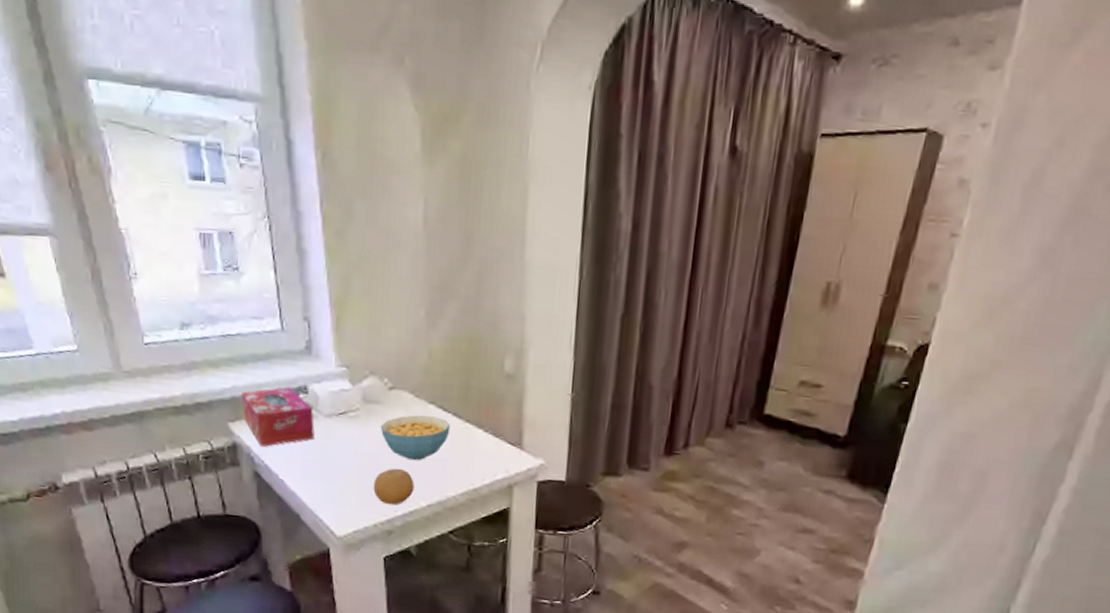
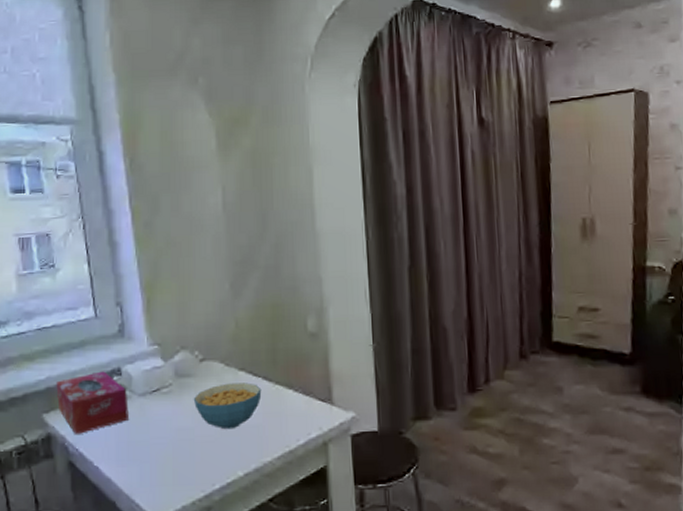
fruit: present [373,468,415,505] -> none [189,439,231,479]

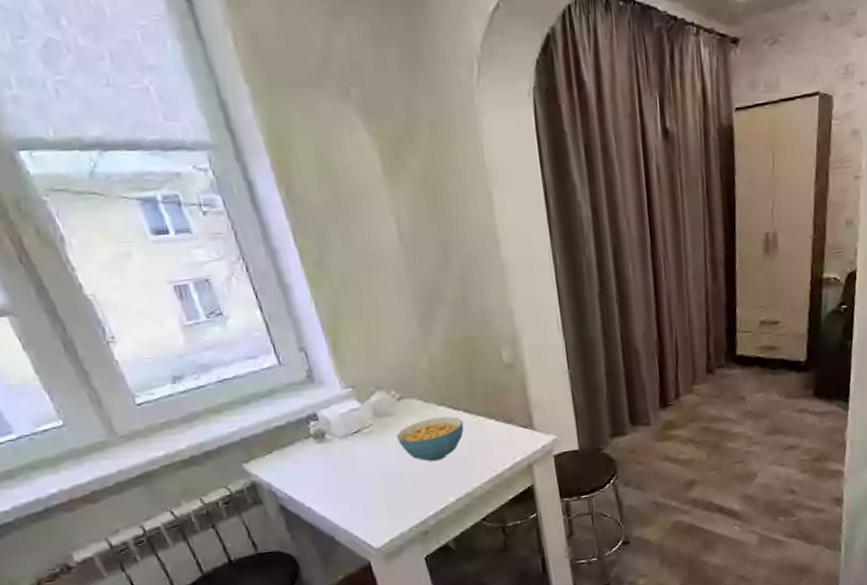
tissue box: present [56,371,128,436] -> none [250,417,333,481]

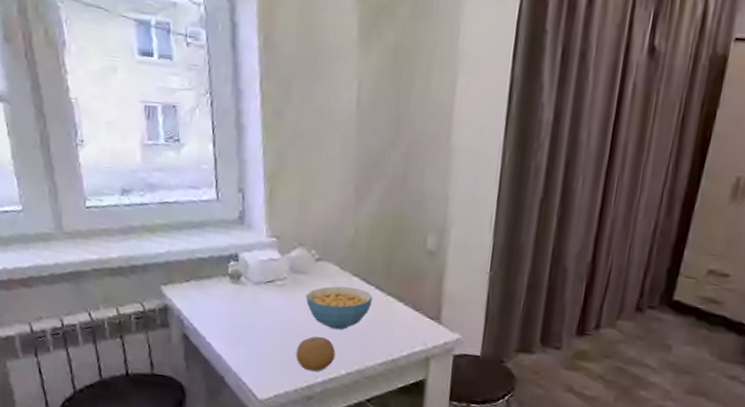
fruit: none [400,471,441,508] -> present [296,336,336,372]

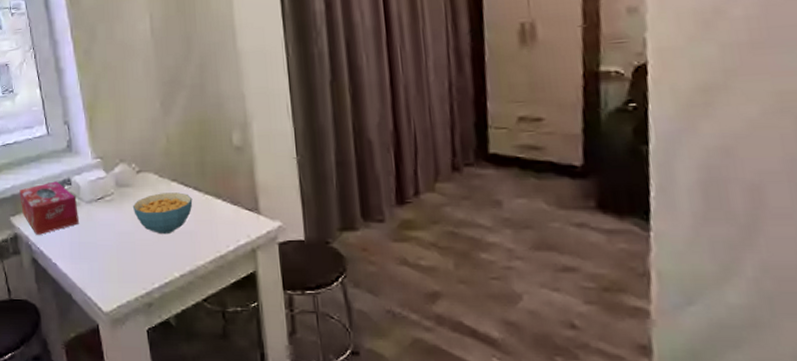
tissue box: none [175,254,243,311] -> present [19,181,79,236]
fruit: present [296,336,336,372] -> none [131,243,167,278]

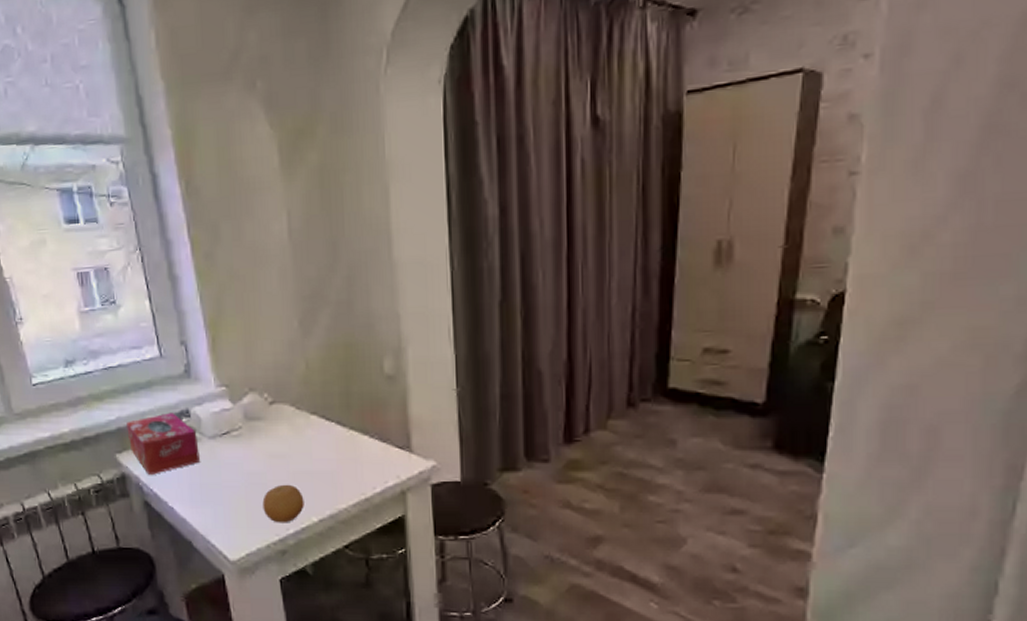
fruit: none [131,243,167,278] -> present [262,484,304,523]
cereal bowl: present [132,192,193,235] -> none [264,427,335,475]

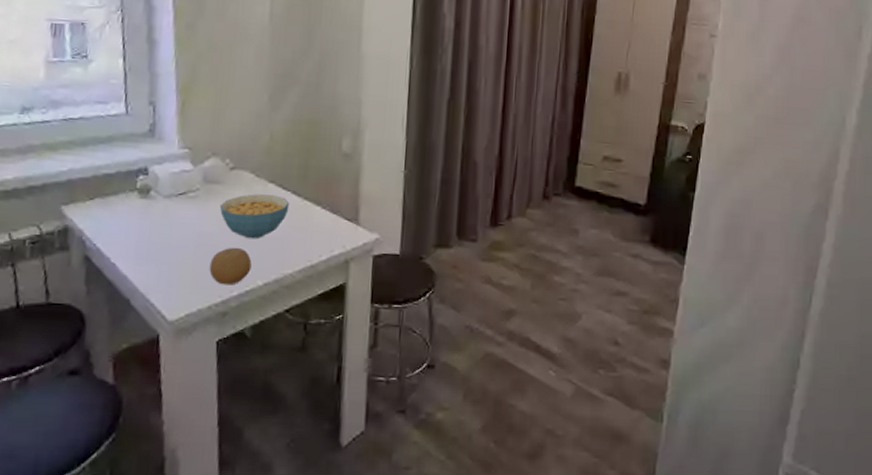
tissue box: present [126,412,200,476] -> none [78,169,152,231]
cereal bowl: none [264,427,335,475] -> present [219,194,290,239]

